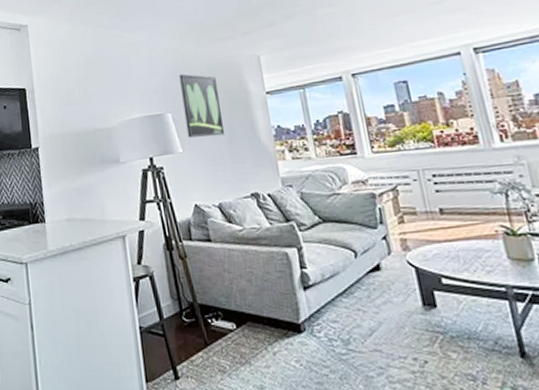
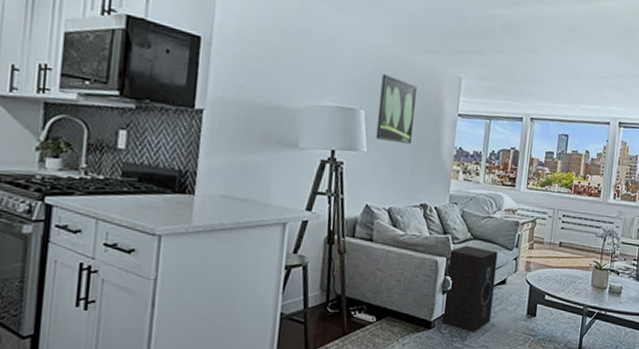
speaker: none [297,230,375,334] -> present [441,245,498,332]

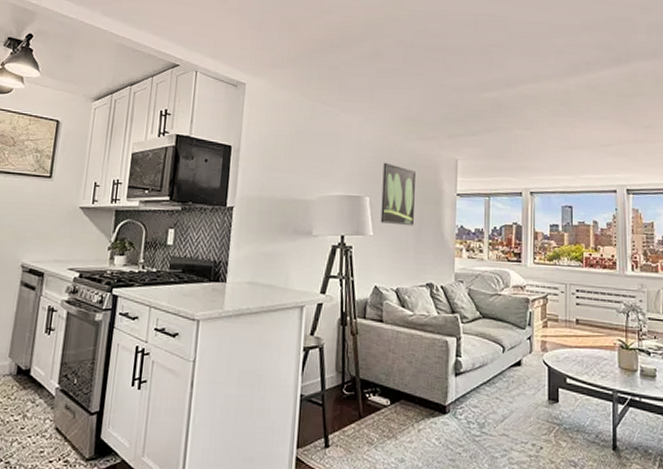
speaker: present [441,245,498,332] -> none [456,324,510,419]

